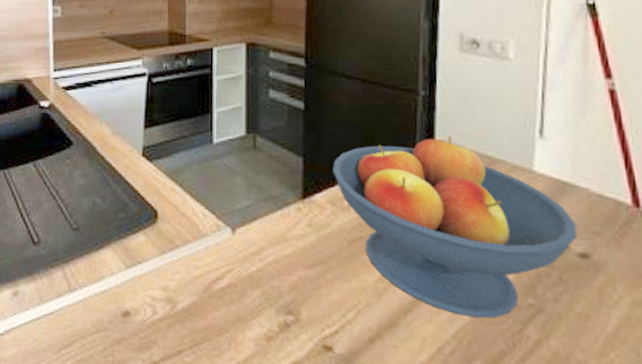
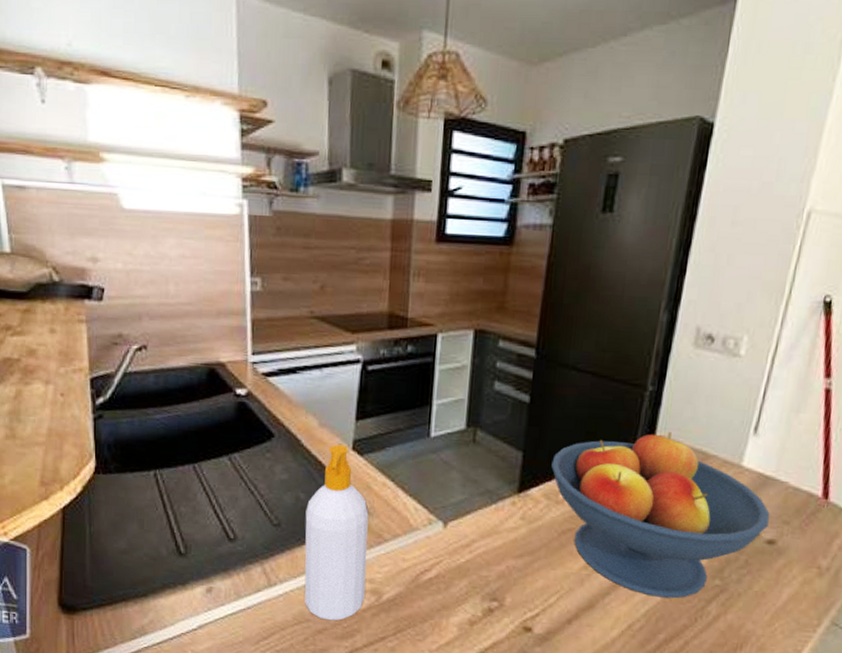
soap bottle: none [101,151,160,331] -> present [304,444,369,621]

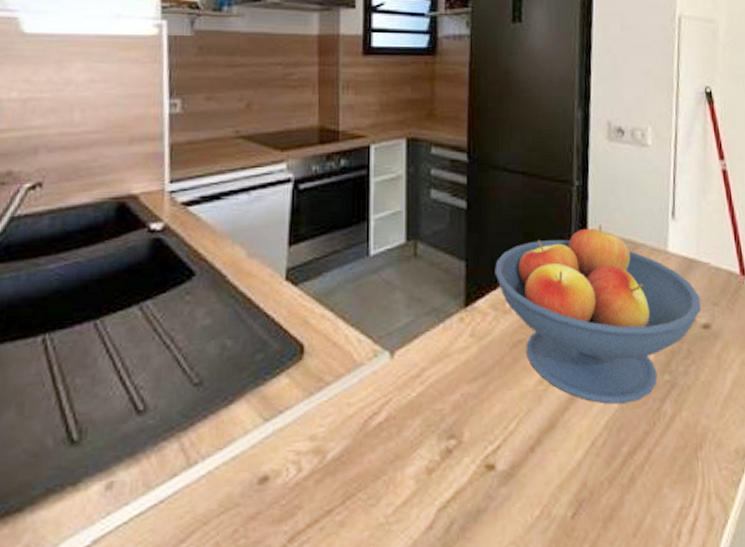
soap bottle: present [304,444,369,621] -> none [232,276,307,500]

